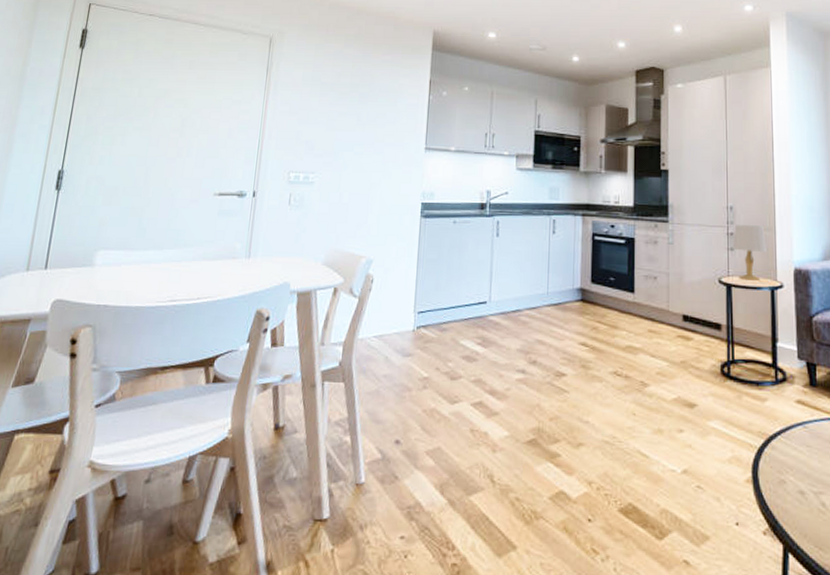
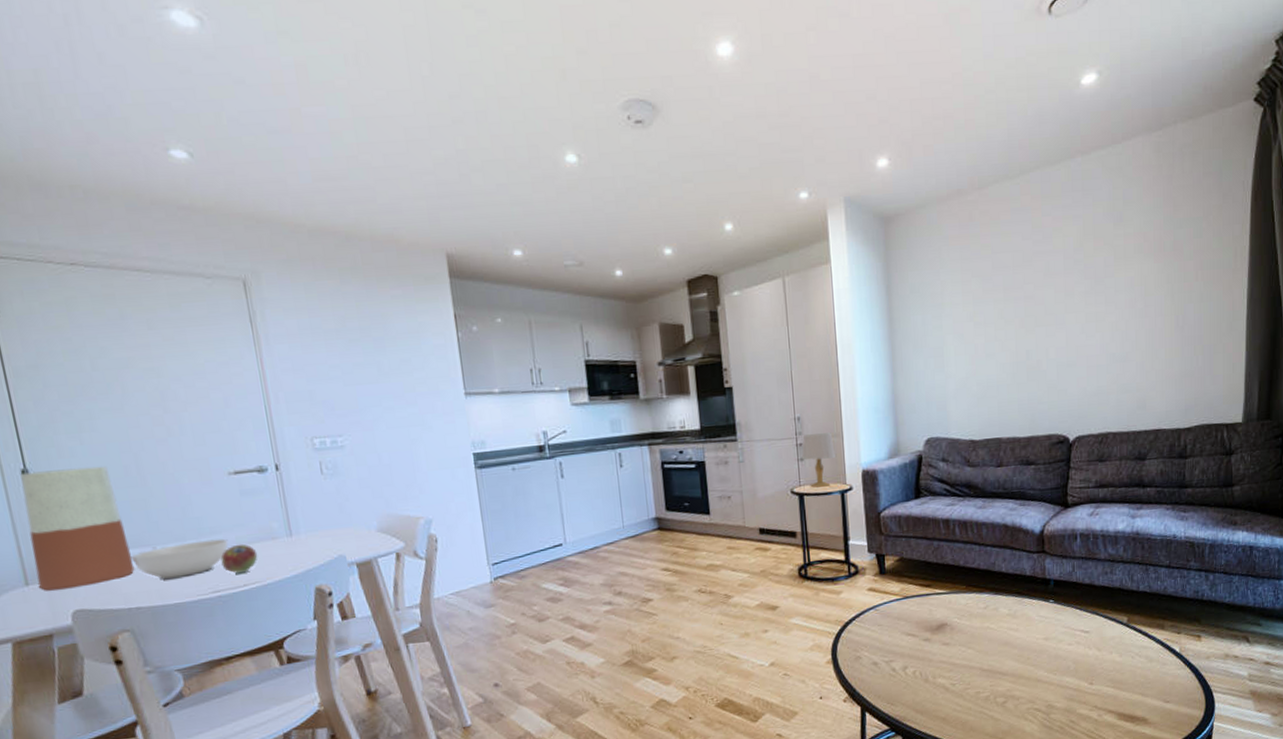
vase: none [36,173,123,280] -> present [20,466,135,592]
bowl: none [115,251,197,282] -> present [131,538,229,579]
fruit: none [184,259,217,285] -> present [221,544,258,573]

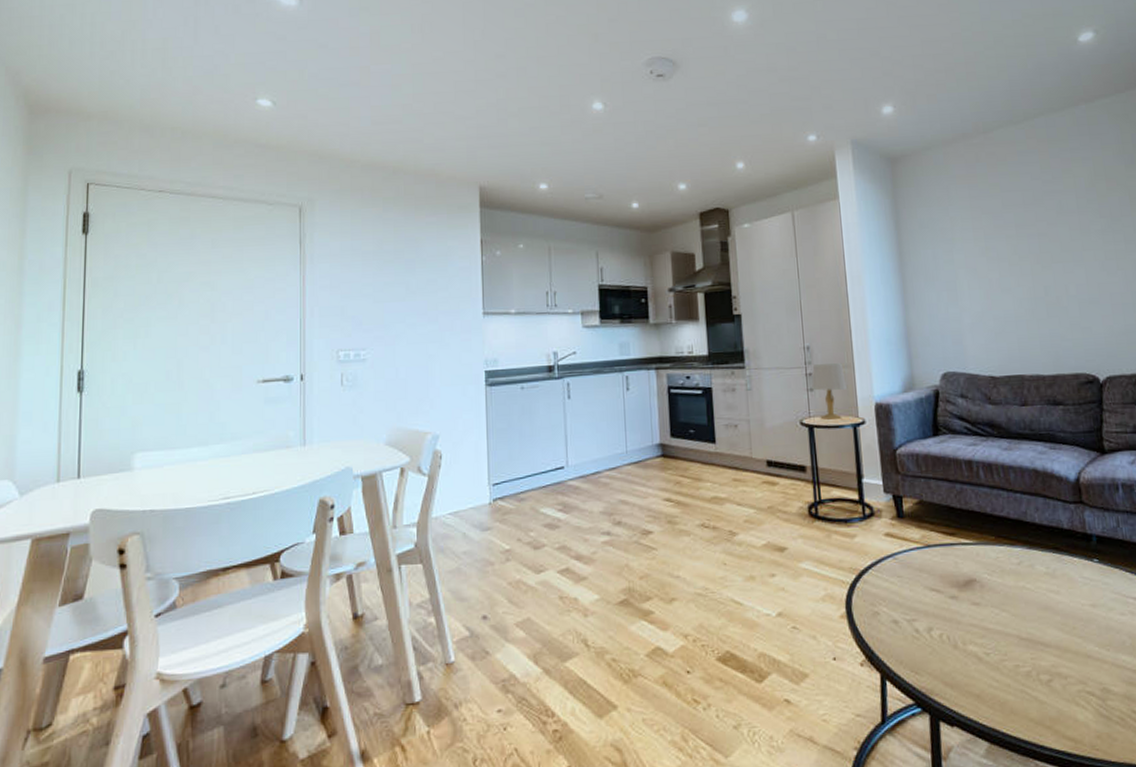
vase: present [20,466,135,592] -> none [69,370,157,490]
bowl: present [131,538,229,579] -> none [155,445,246,482]
fruit: present [221,544,258,573] -> none [236,451,271,480]

